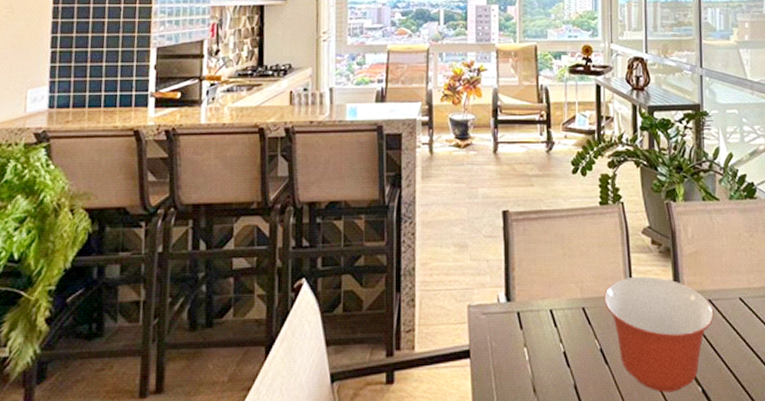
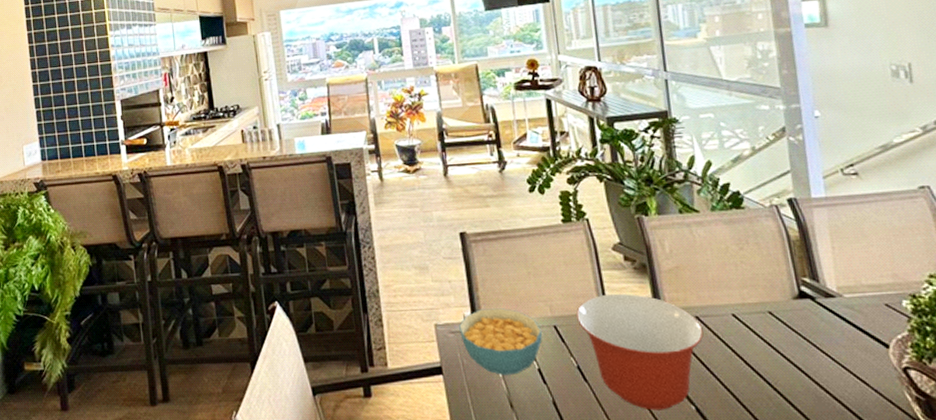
cereal bowl: none [492,289,571,359] -> present [459,308,543,375]

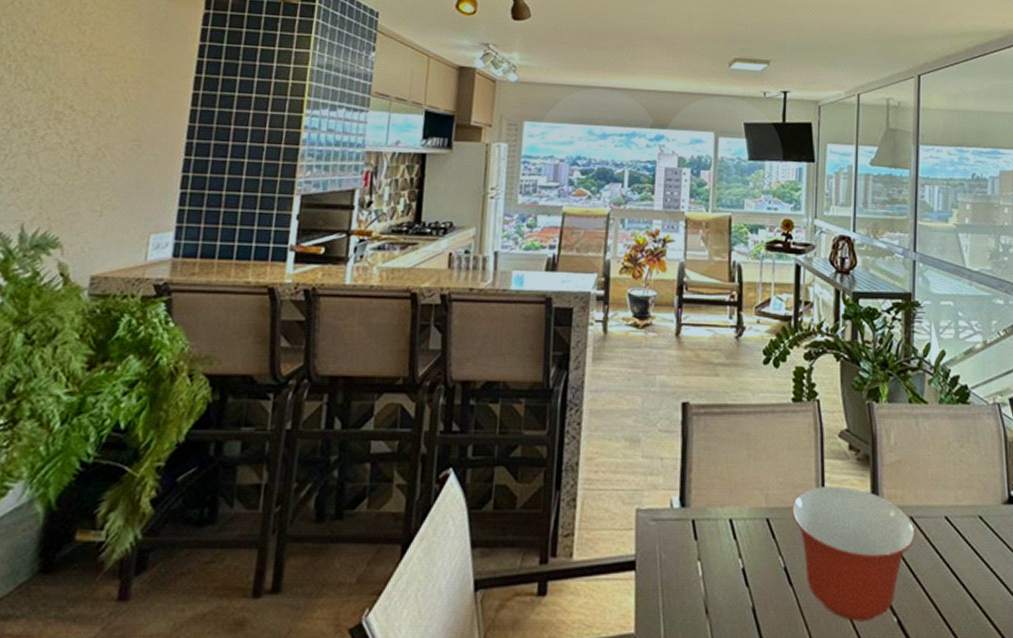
cereal bowl: present [459,308,543,375] -> none [663,494,754,574]

